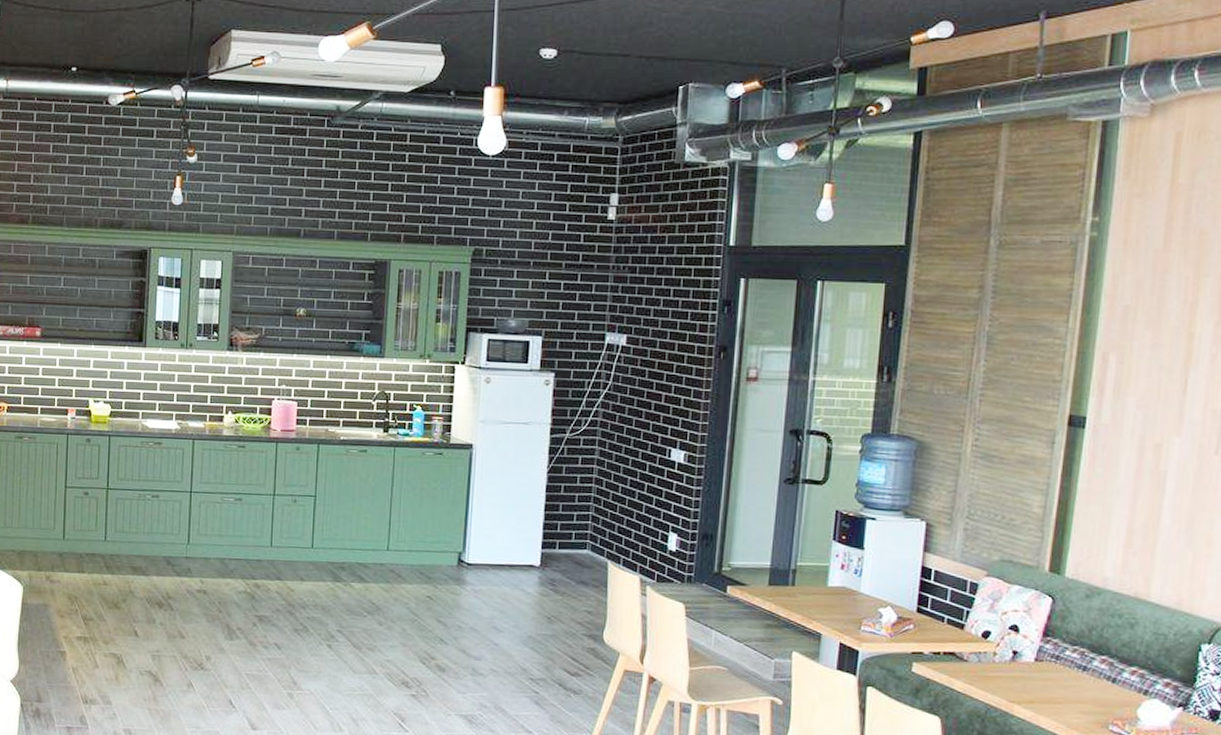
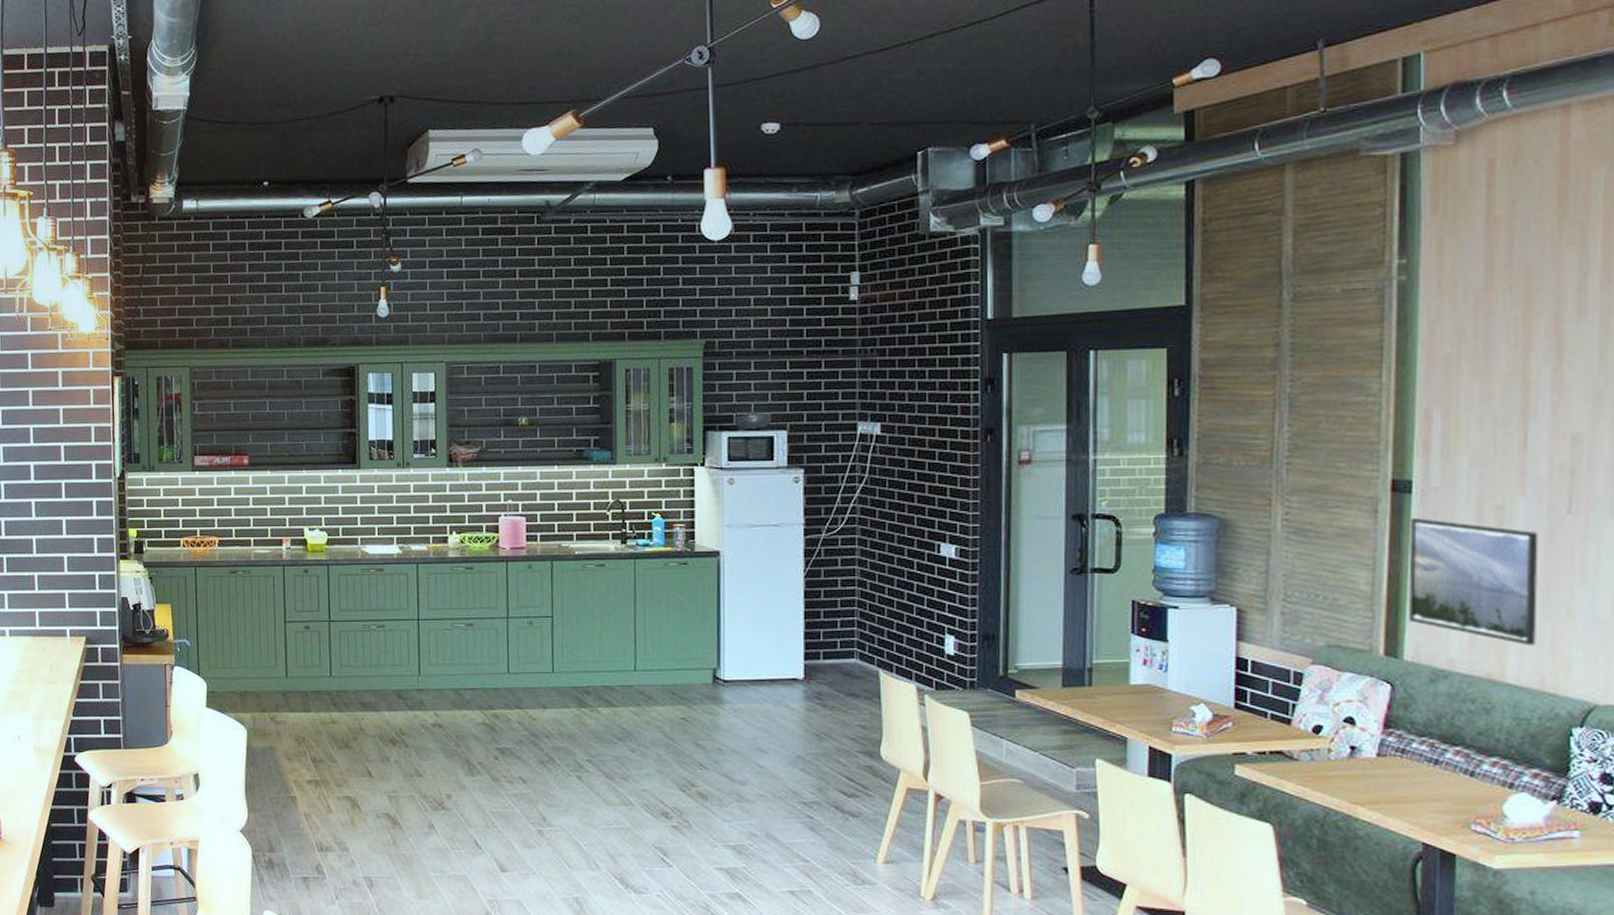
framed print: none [1073,451,1189,570] -> present [1408,518,1539,646]

